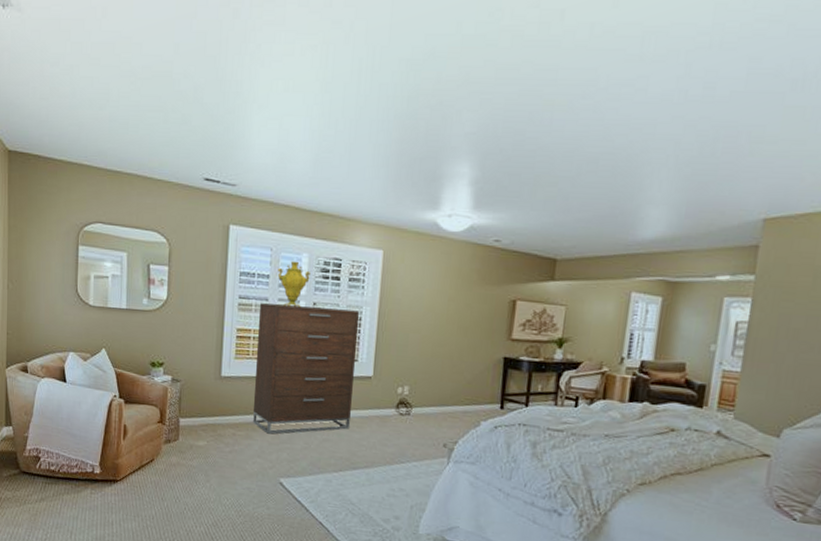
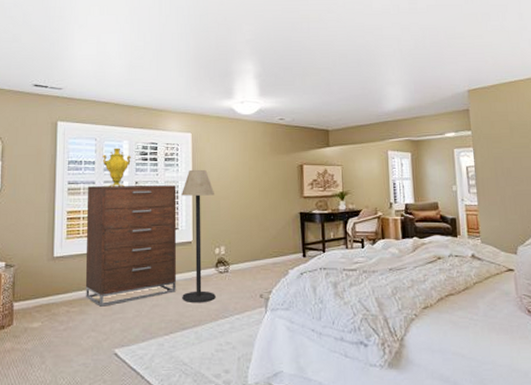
floor lamp: none [355,294,403,445] -> present [182,169,216,303]

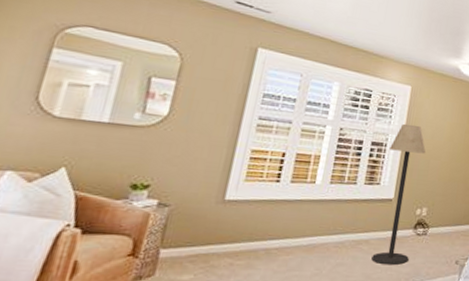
dresser: present [85,185,176,307] -> none [257,125,385,262]
decorative urn: present [102,147,131,187] -> none [305,87,340,132]

